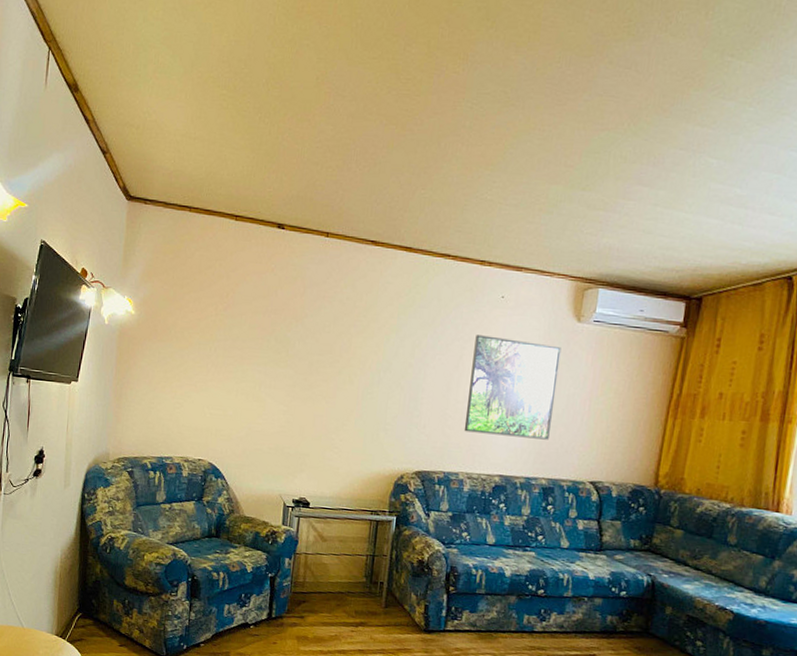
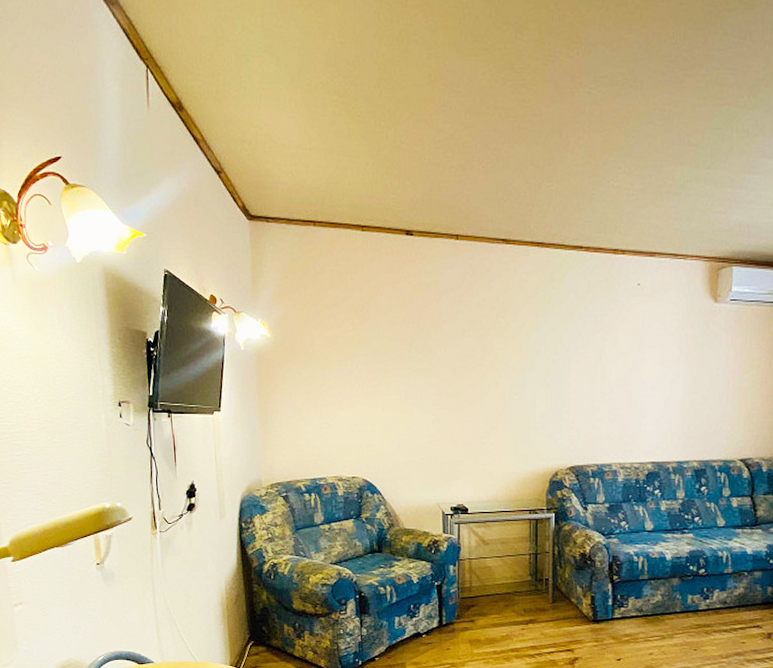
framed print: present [464,335,561,440] -> none [612,325,701,423]

